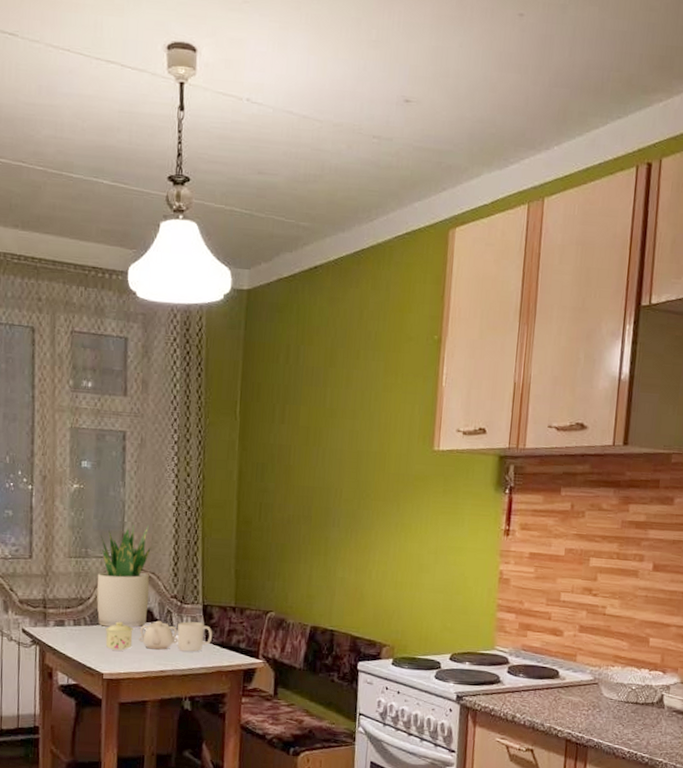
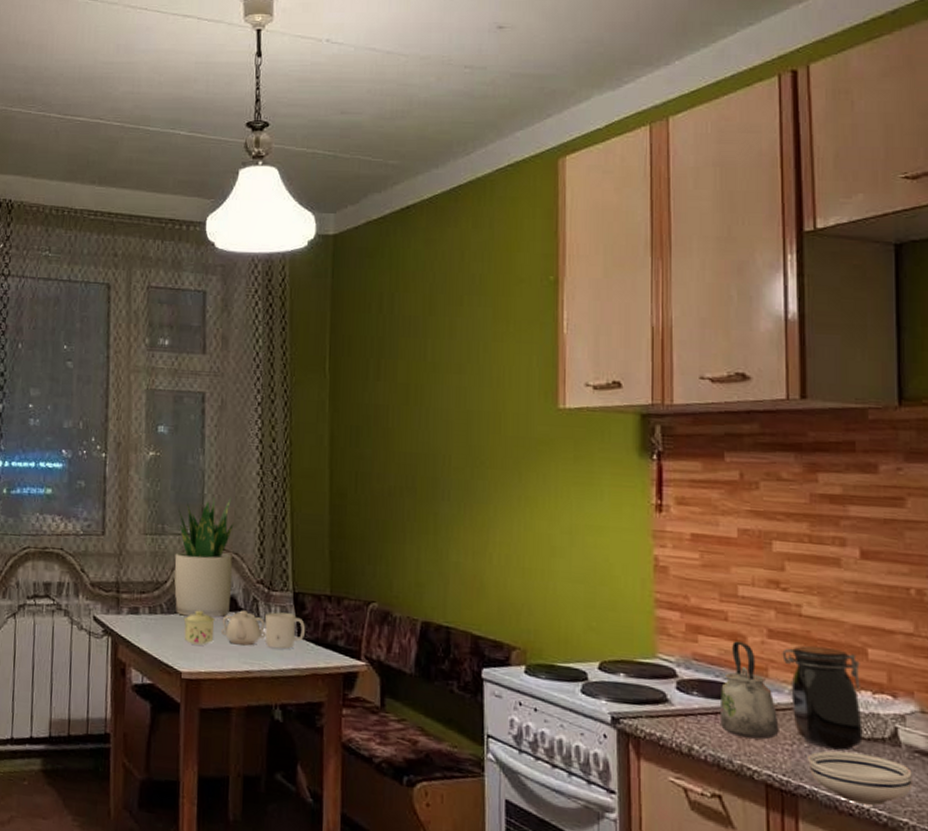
kettle: none [537,635,580,708] -> present [719,641,779,741]
jar: none [588,636,643,713] -> present [782,645,863,750]
bowl: none [597,713,670,751] -> present [806,750,912,806]

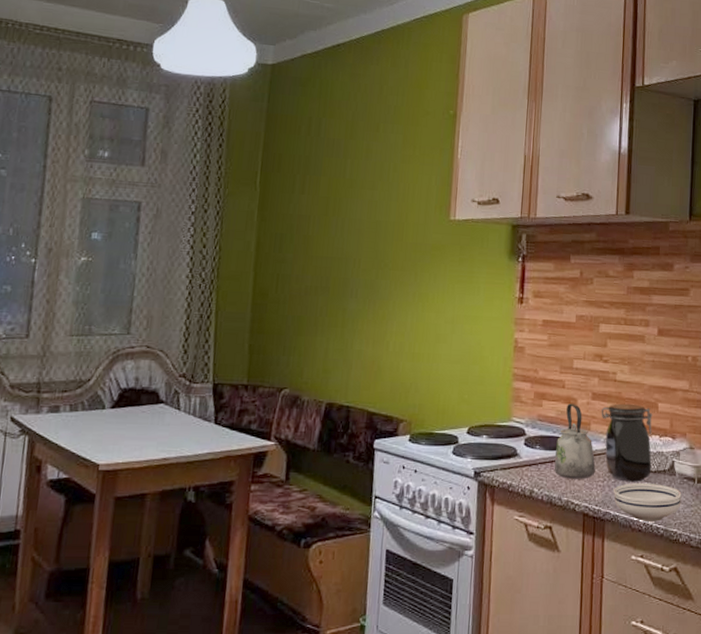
planter: present [174,497,235,618] -> none [97,298,162,411]
sugar bowl: present [183,610,215,646] -> none [103,405,136,438]
teapot: present [221,610,266,646] -> none [141,402,185,435]
mug: present [265,612,306,650] -> none [183,402,223,436]

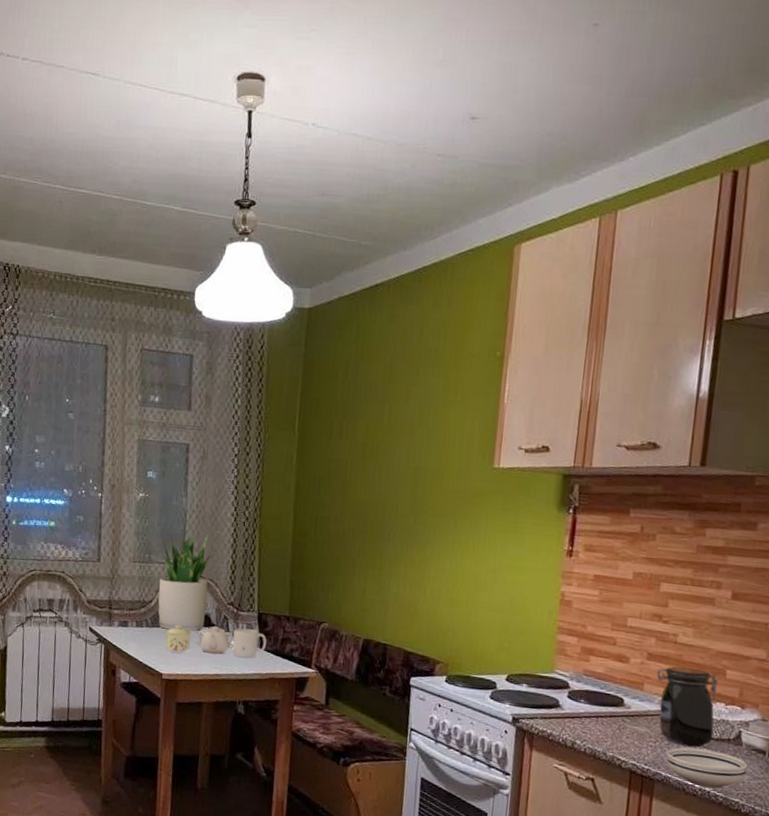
planter: none [97,298,162,411] -> present [158,533,211,631]
sugar bowl: none [103,405,136,438] -> present [165,625,192,653]
teapot: none [141,402,185,435] -> present [196,626,234,655]
mug: none [183,402,223,436] -> present [232,628,267,658]
kettle: present [553,403,596,480] -> none [599,661,647,738]

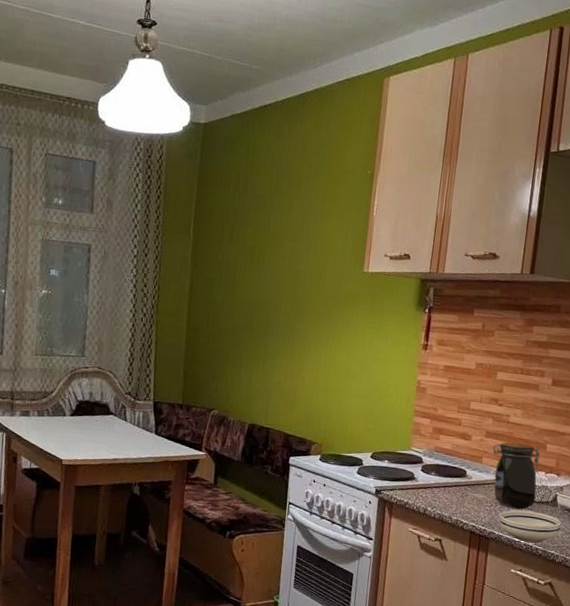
planter: present [158,533,211,631] -> none [59,328,111,420]
sugar bowl: present [165,625,192,653] -> none [65,413,91,440]
teapot: present [196,626,234,655] -> none [95,414,131,441]
mug: present [232,628,267,658] -> none [129,416,162,443]

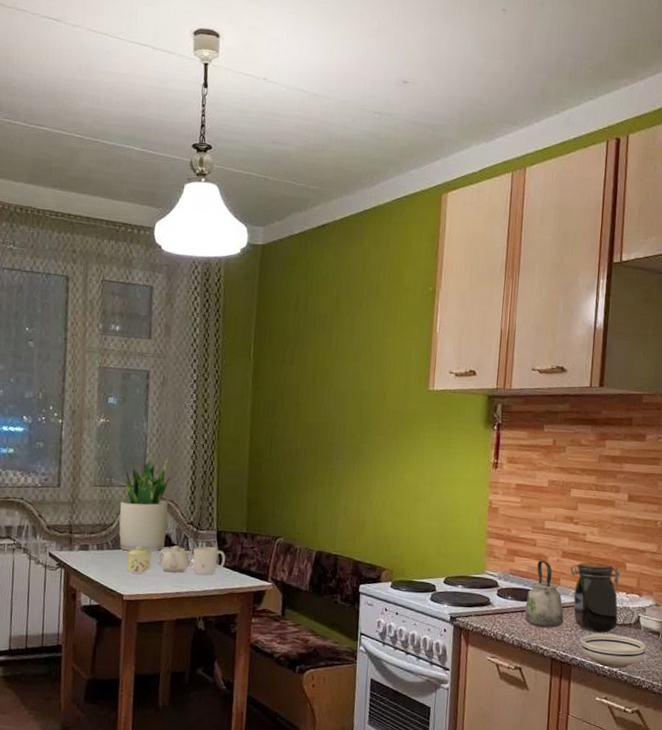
planter: none [59,328,111,420] -> present [119,456,172,552]
sugar bowl: none [65,413,91,440] -> present [126,546,152,574]
teapot: none [95,414,131,441] -> present [157,545,194,573]
mug: none [129,416,162,443] -> present [193,546,226,575]
kettle: none [446,439,484,504] -> present [524,560,564,629]

